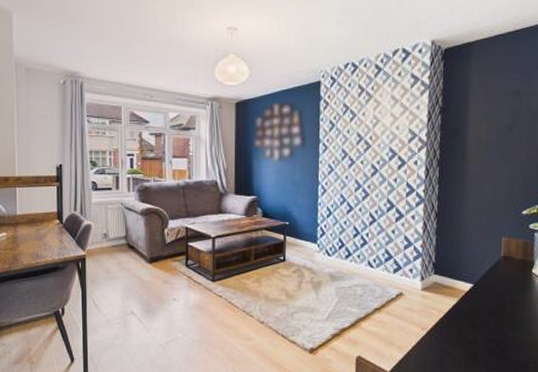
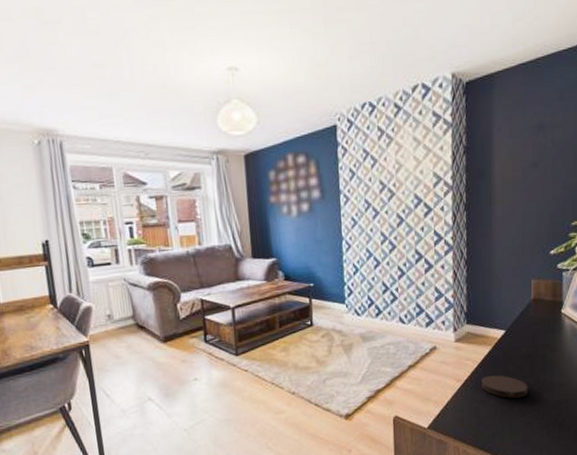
coaster: none [446,327,495,353] -> present [482,375,528,399]

